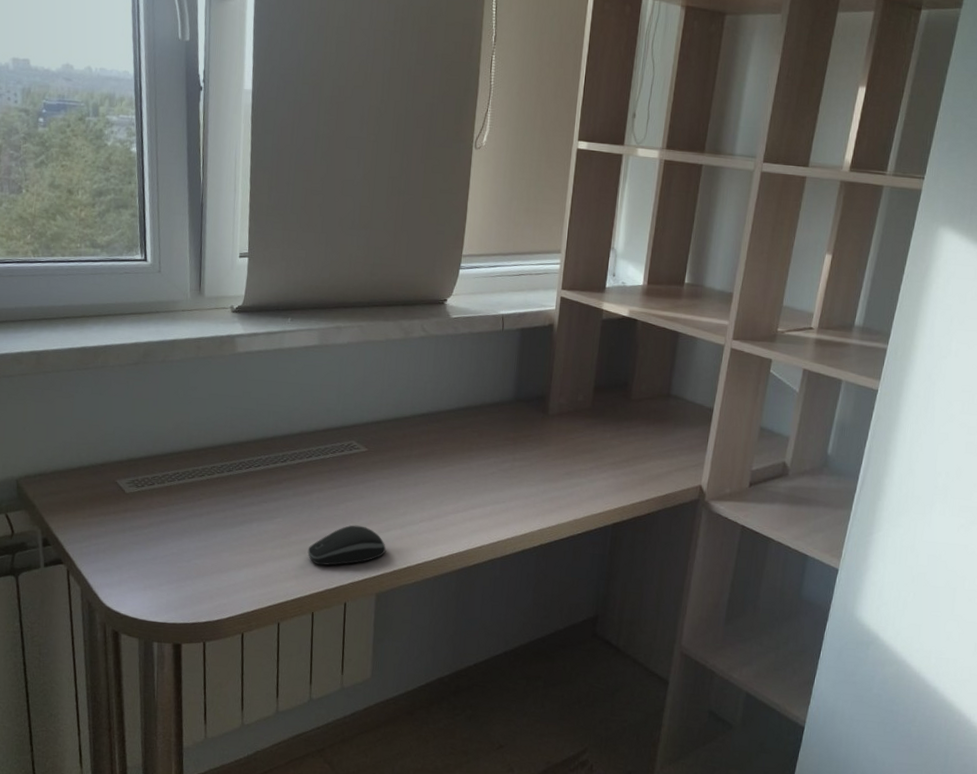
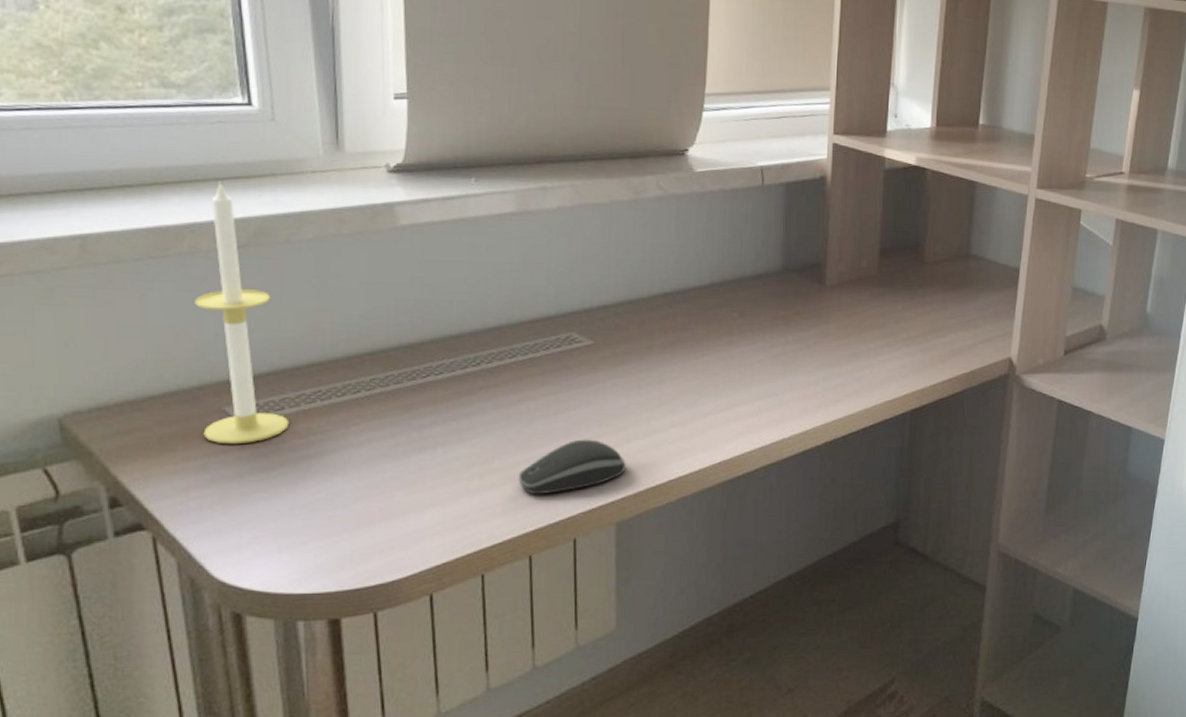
candle: none [102,316,157,508] -> present [195,181,290,445]

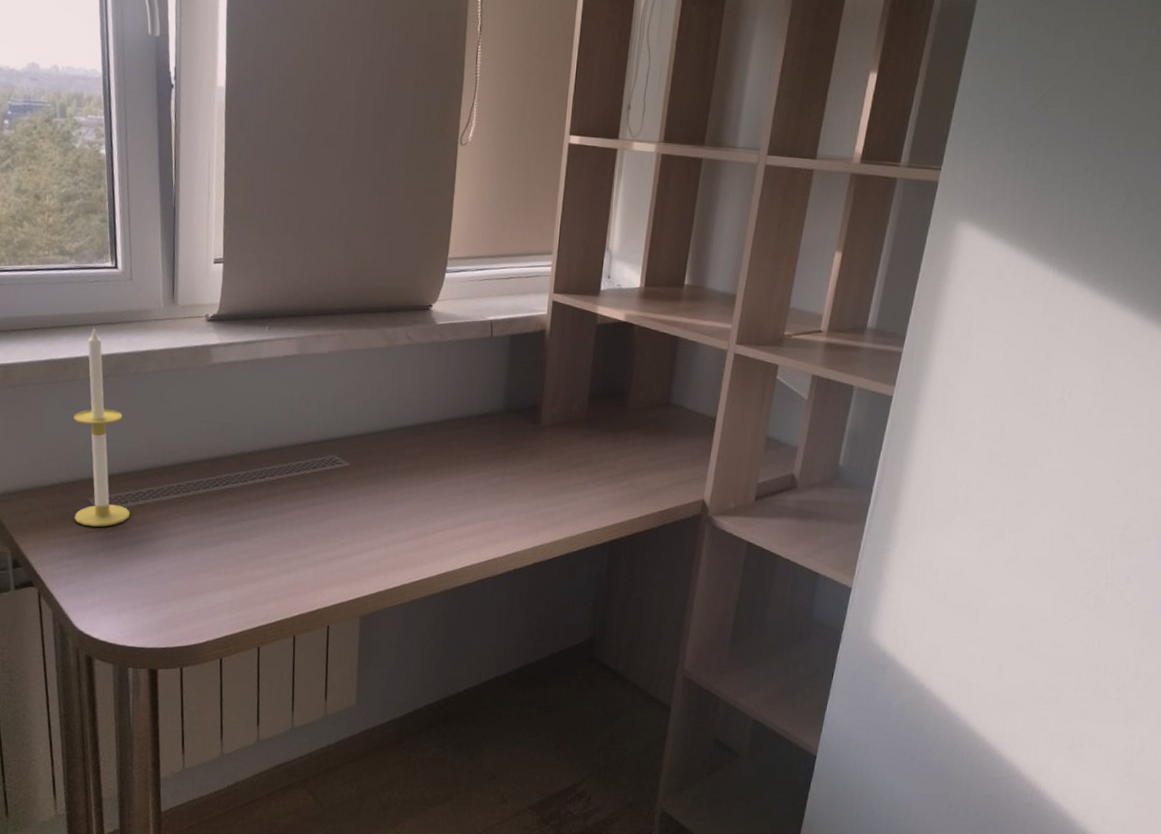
computer mouse: present [518,439,626,495] -> none [288,544,370,587]

